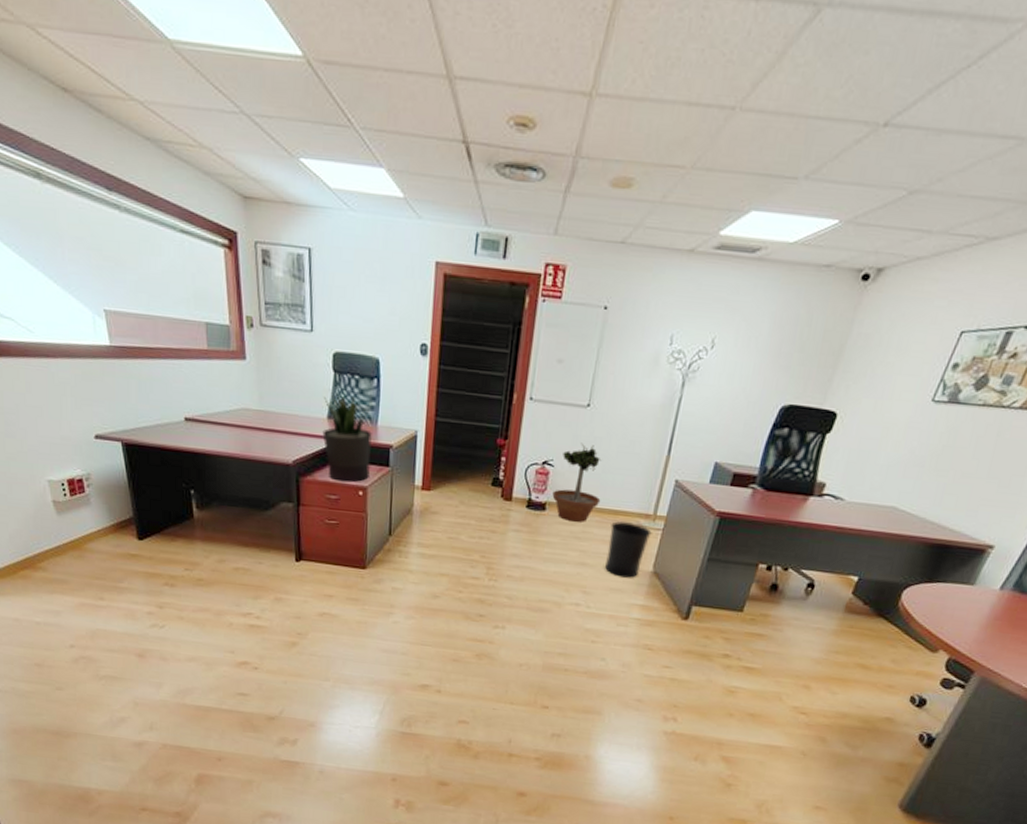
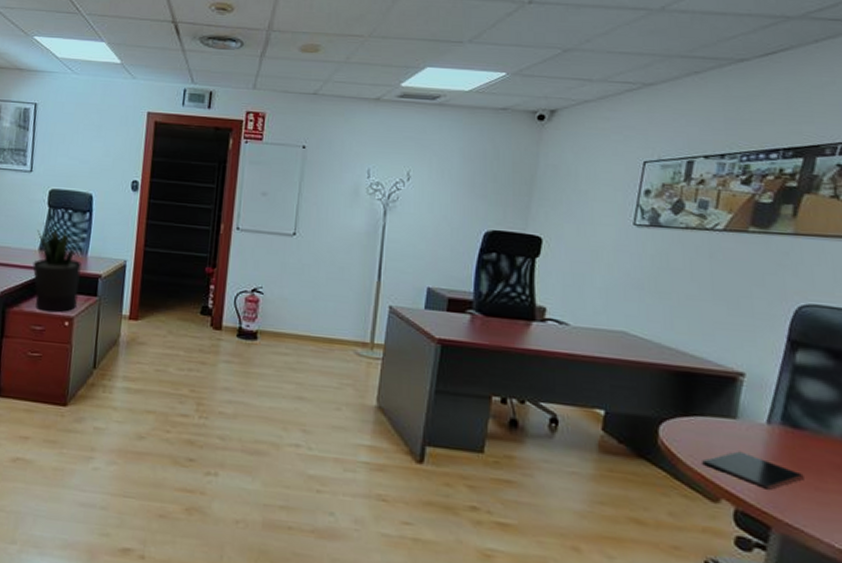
potted tree: present [552,442,601,522] -> none [263,270,314,352]
waste bin: present [605,521,652,578] -> none [325,350,371,414]
tablet: none [932,612,1017,643] -> present [702,451,804,490]

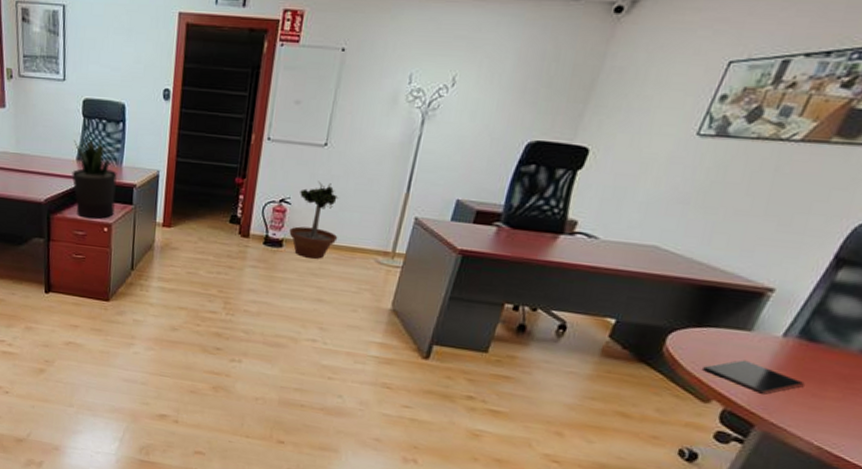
potted tree: none [263,270,314,352] -> present [289,181,339,259]

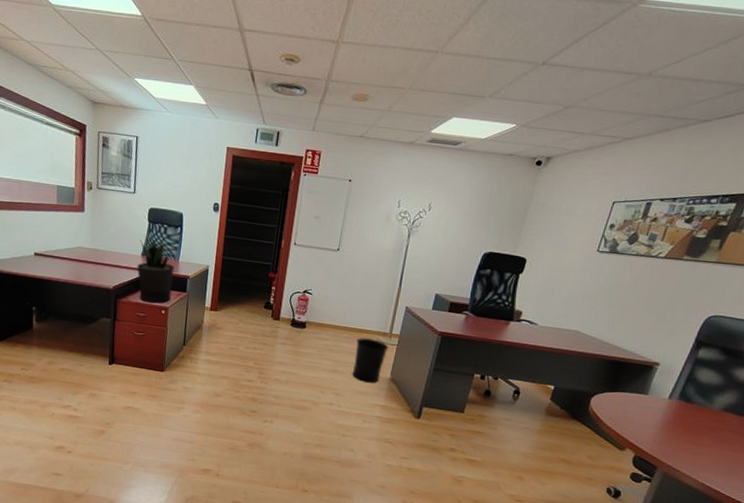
potted tree: present [289,181,339,259] -> none [311,277,349,338]
waste bin: none [342,258,391,315] -> present [353,338,389,383]
tablet: present [703,360,805,394] -> none [617,416,687,443]

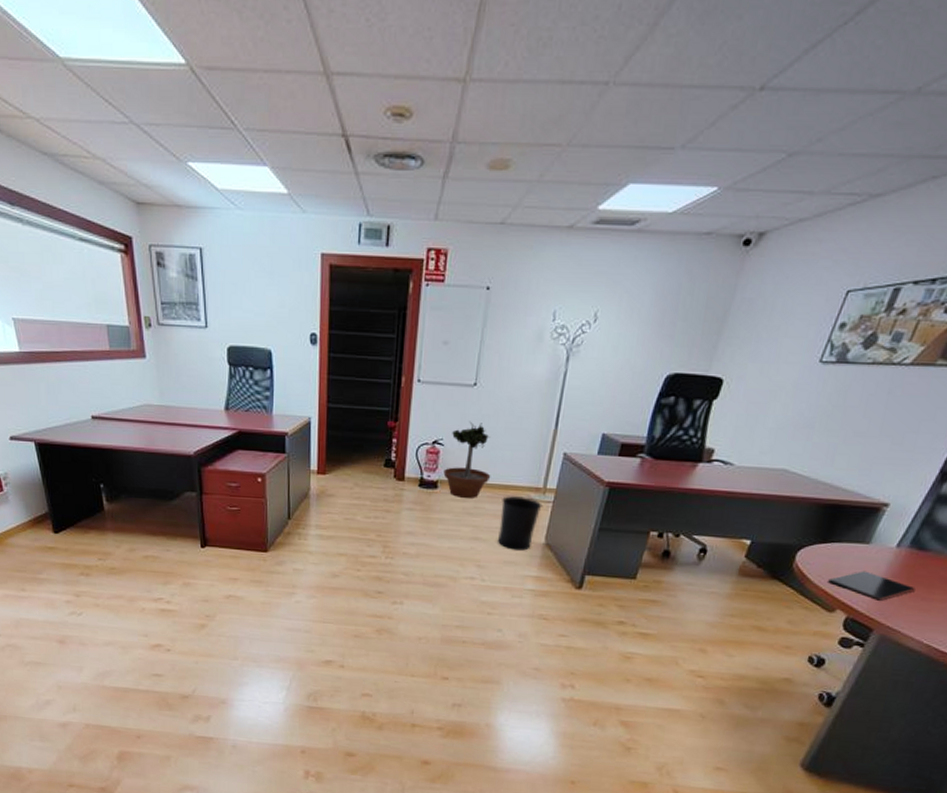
planter: present [137,234,174,304] -> none [221,382,268,470]
potted tree: none [311,277,349,338] -> present [443,421,491,498]
tablet: none [617,416,687,443] -> present [828,571,916,601]

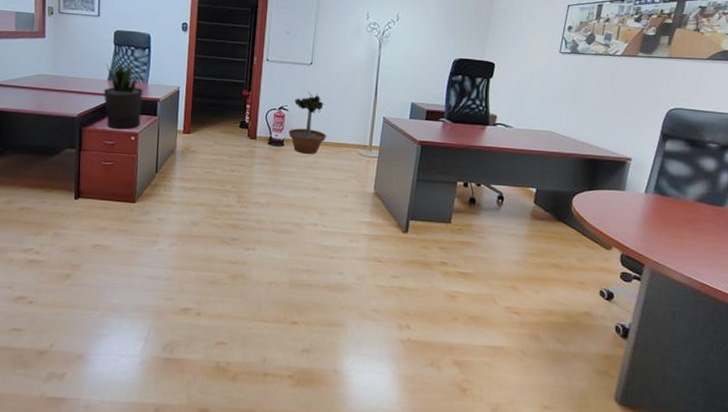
planter: none [221,382,268,470] -> present [103,58,143,130]
waste bin: present [498,496,543,551] -> none [335,152,370,199]
tablet: present [828,571,916,601] -> none [601,213,667,239]

